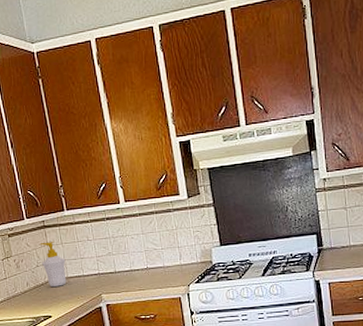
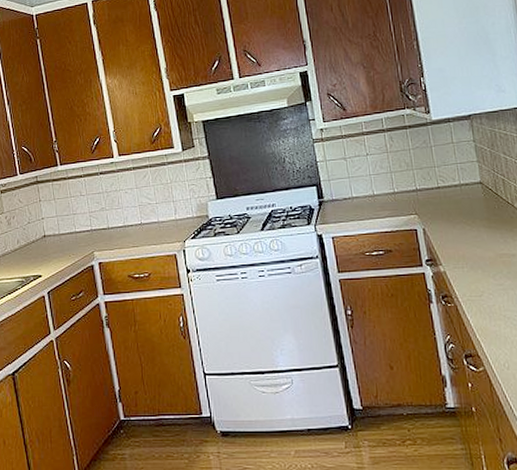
soap bottle: present [40,241,67,288] -> none [32,196,58,245]

